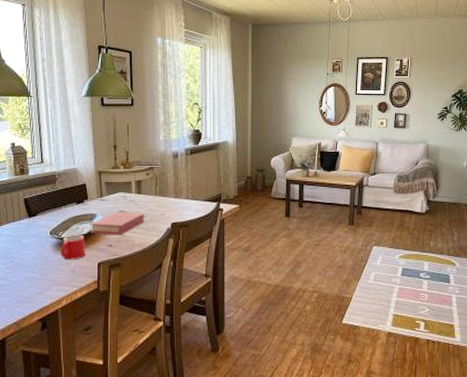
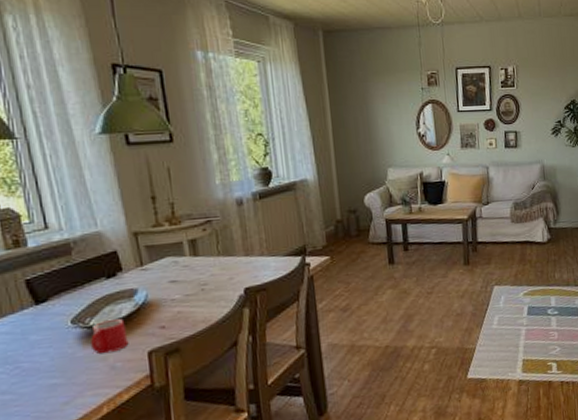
book: present [90,212,144,235] -> none [130,280,207,315]

